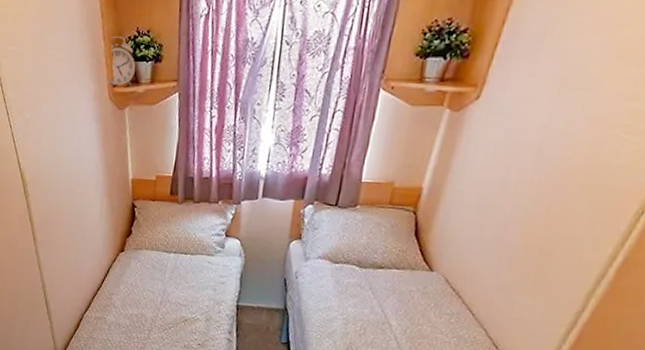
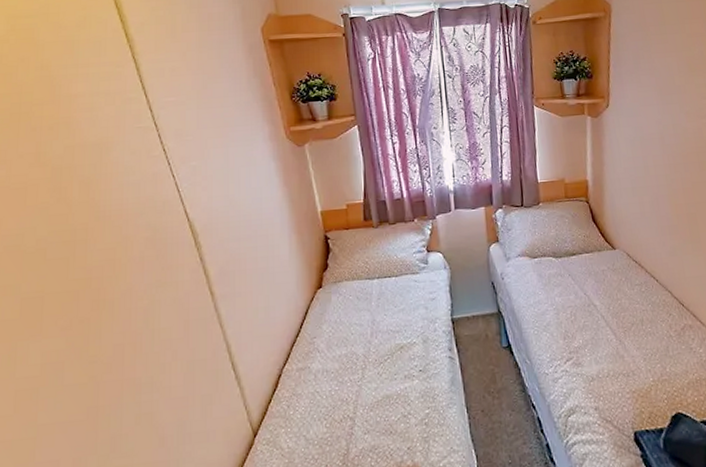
alarm clock: present [106,36,136,87] -> none [280,81,311,127]

